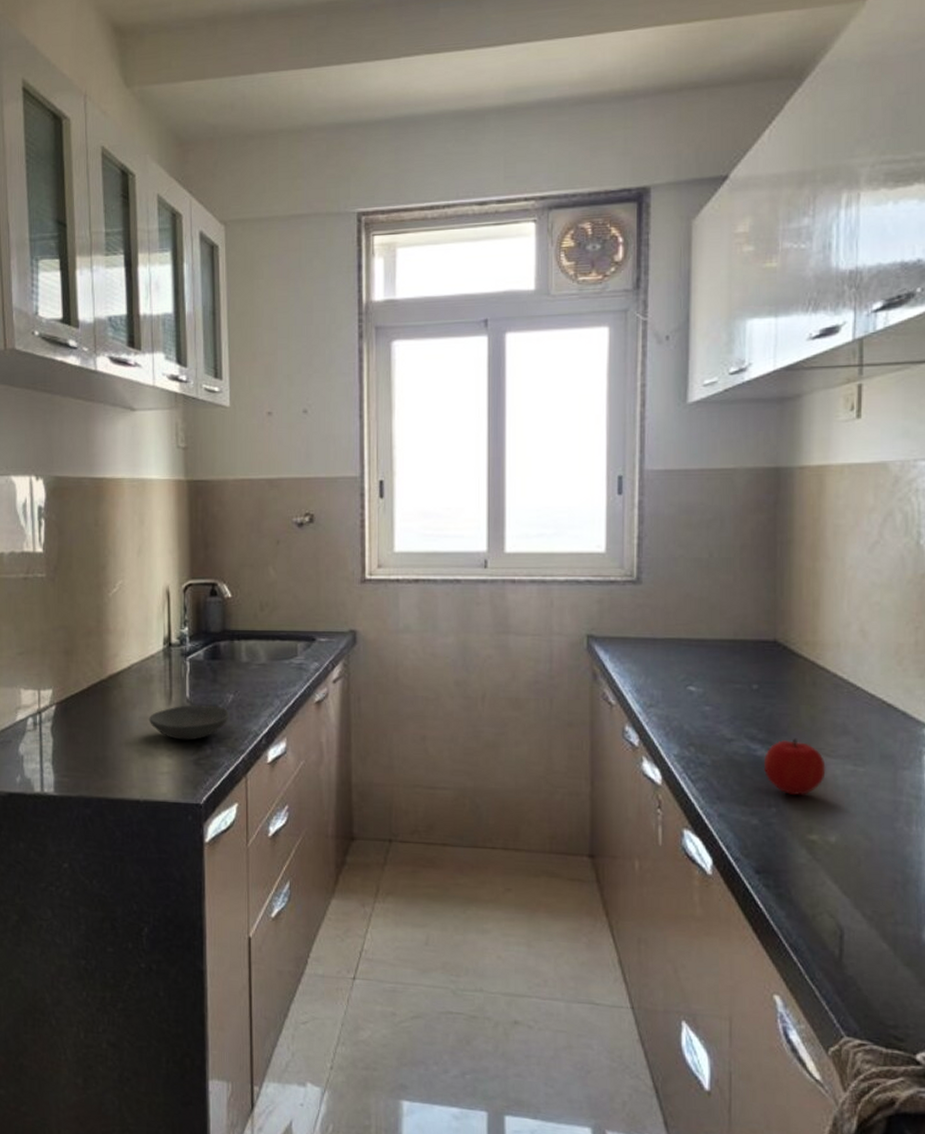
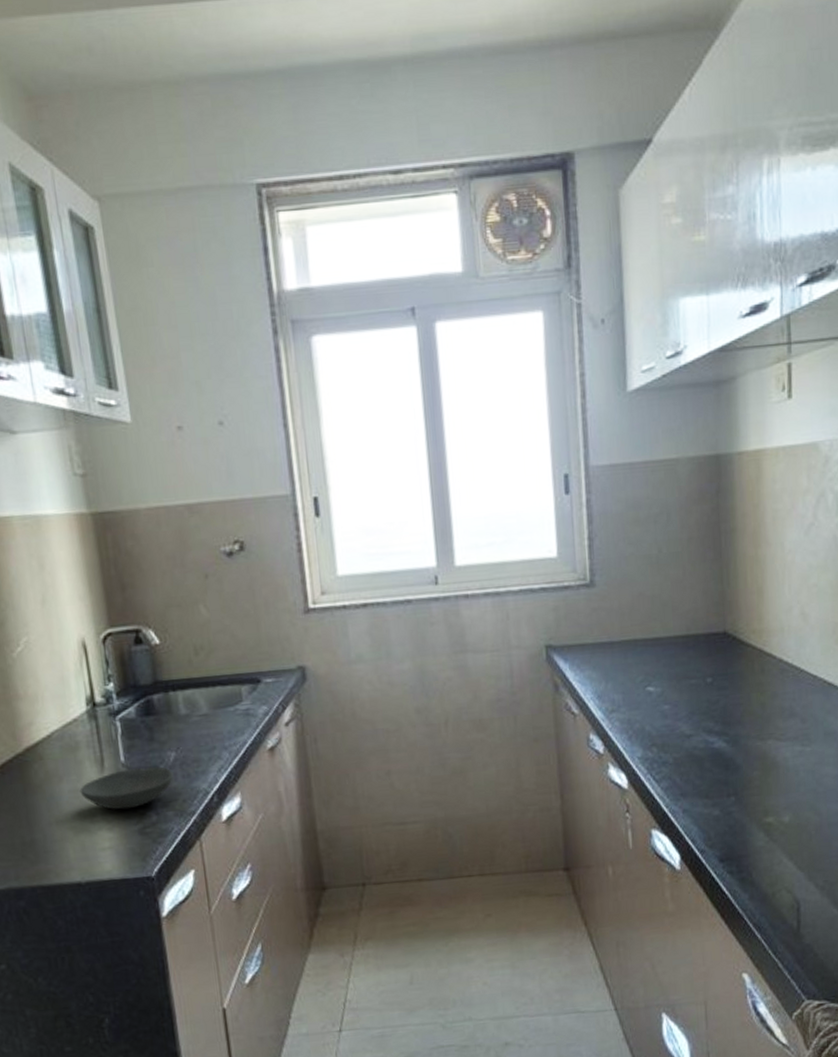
fruit: present [763,738,826,795] -> none [721,726,777,782]

